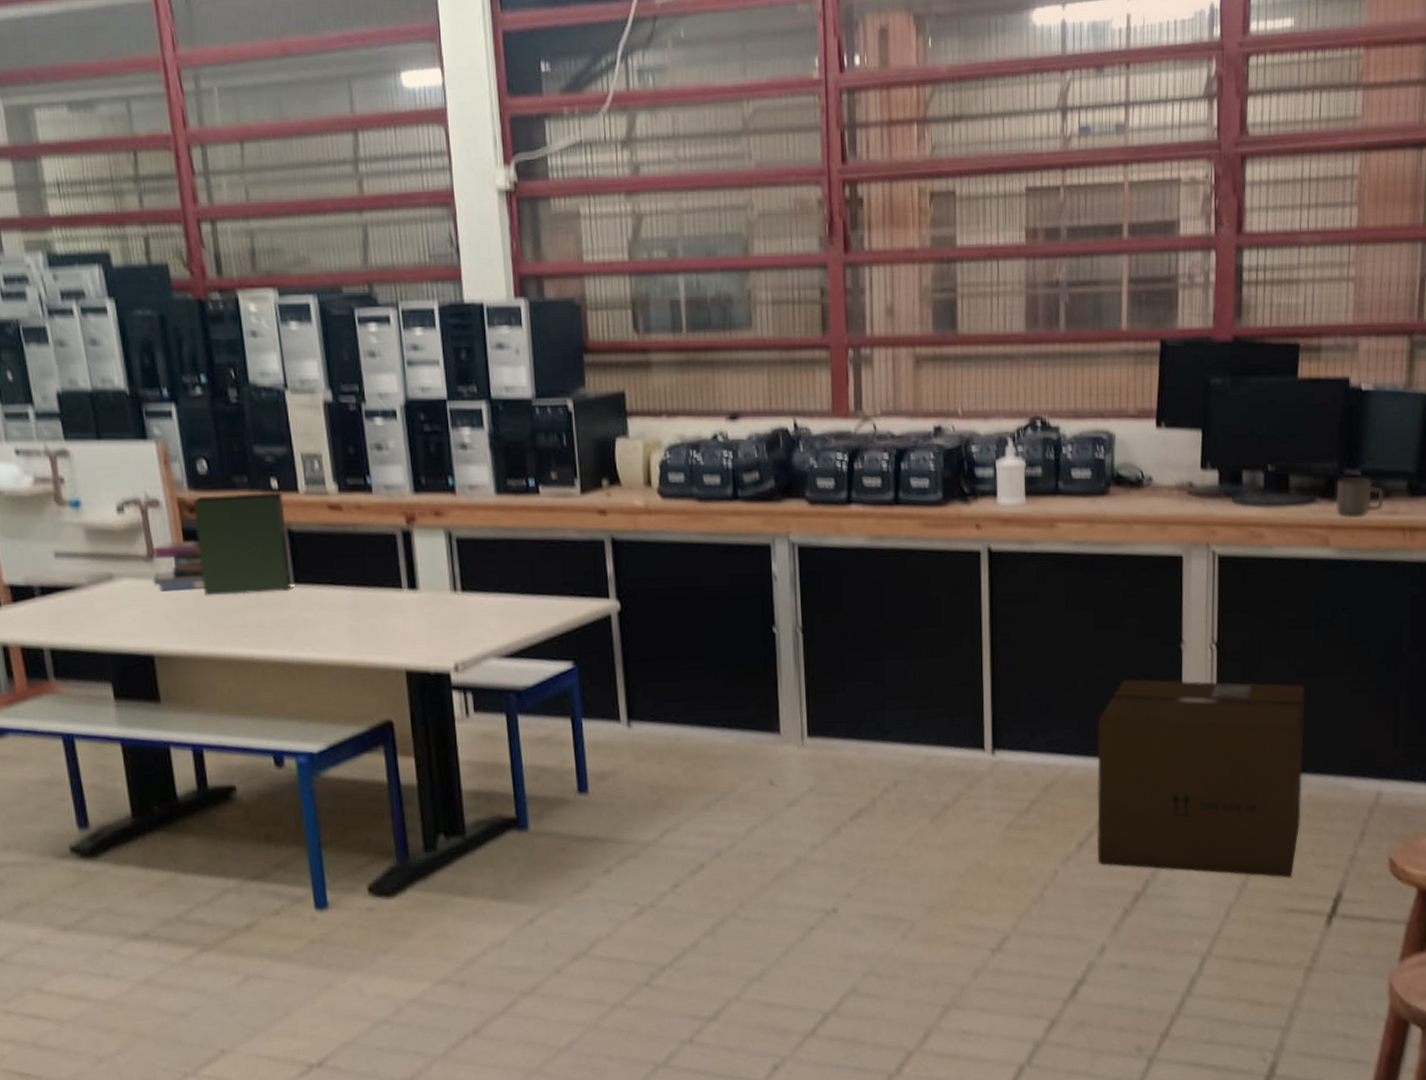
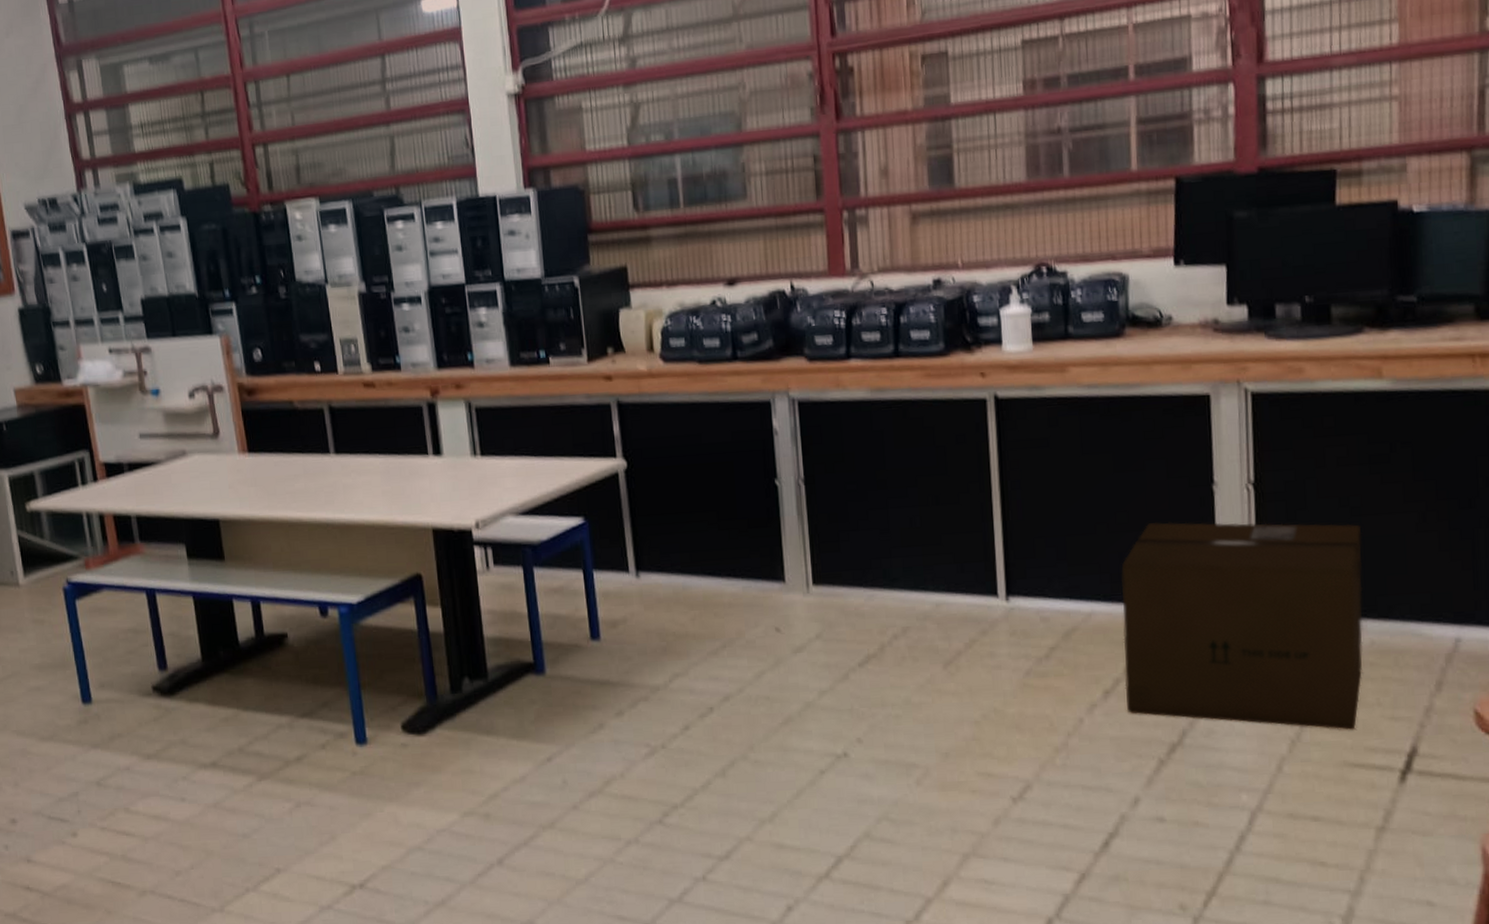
books: present [152,540,205,591] -> none [218,419,261,464]
binder: present [193,492,293,596] -> none [250,373,334,467]
mug: present [1335,476,1384,519] -> none [1387,302,1447,348]

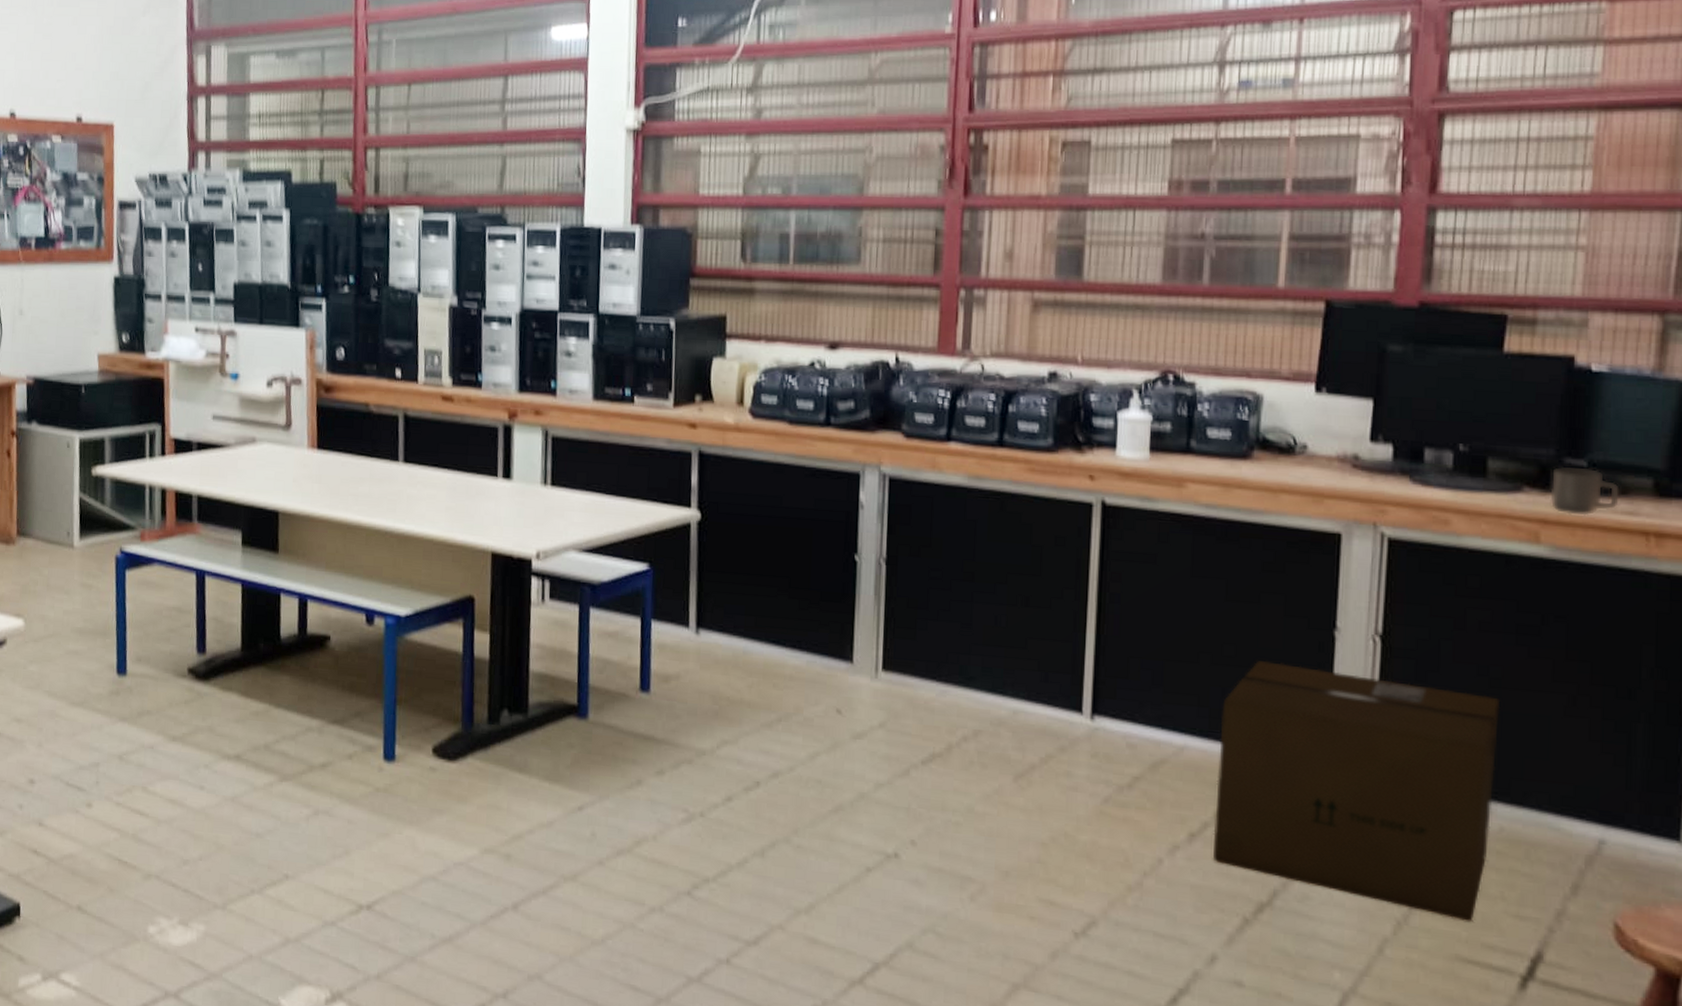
mug: none [1387,302,1447,348] -> present [1550,466,1620,516]

